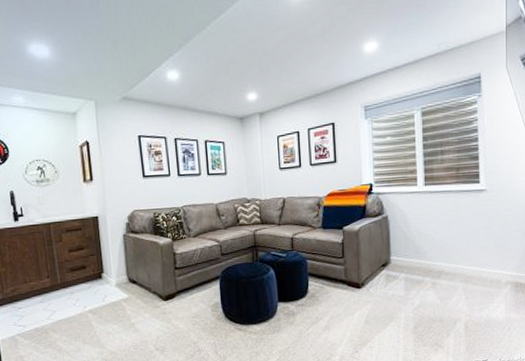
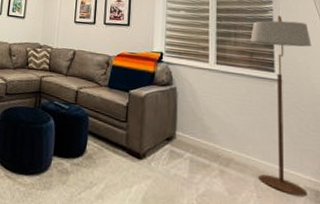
floor lamp: none [456,124,514,291] -> present [250,15,312,197]

